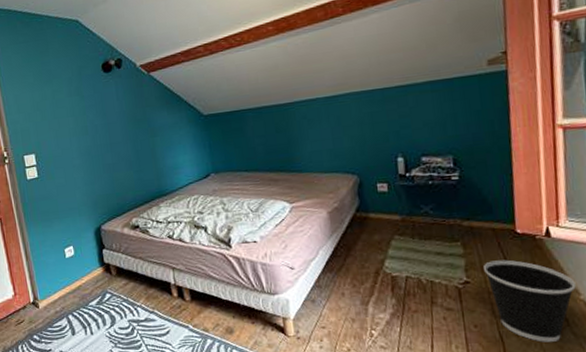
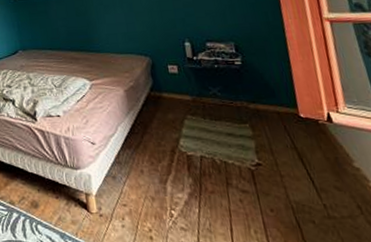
wastebasket: present [484,259,576,342] -> none [273,143,364,230]

